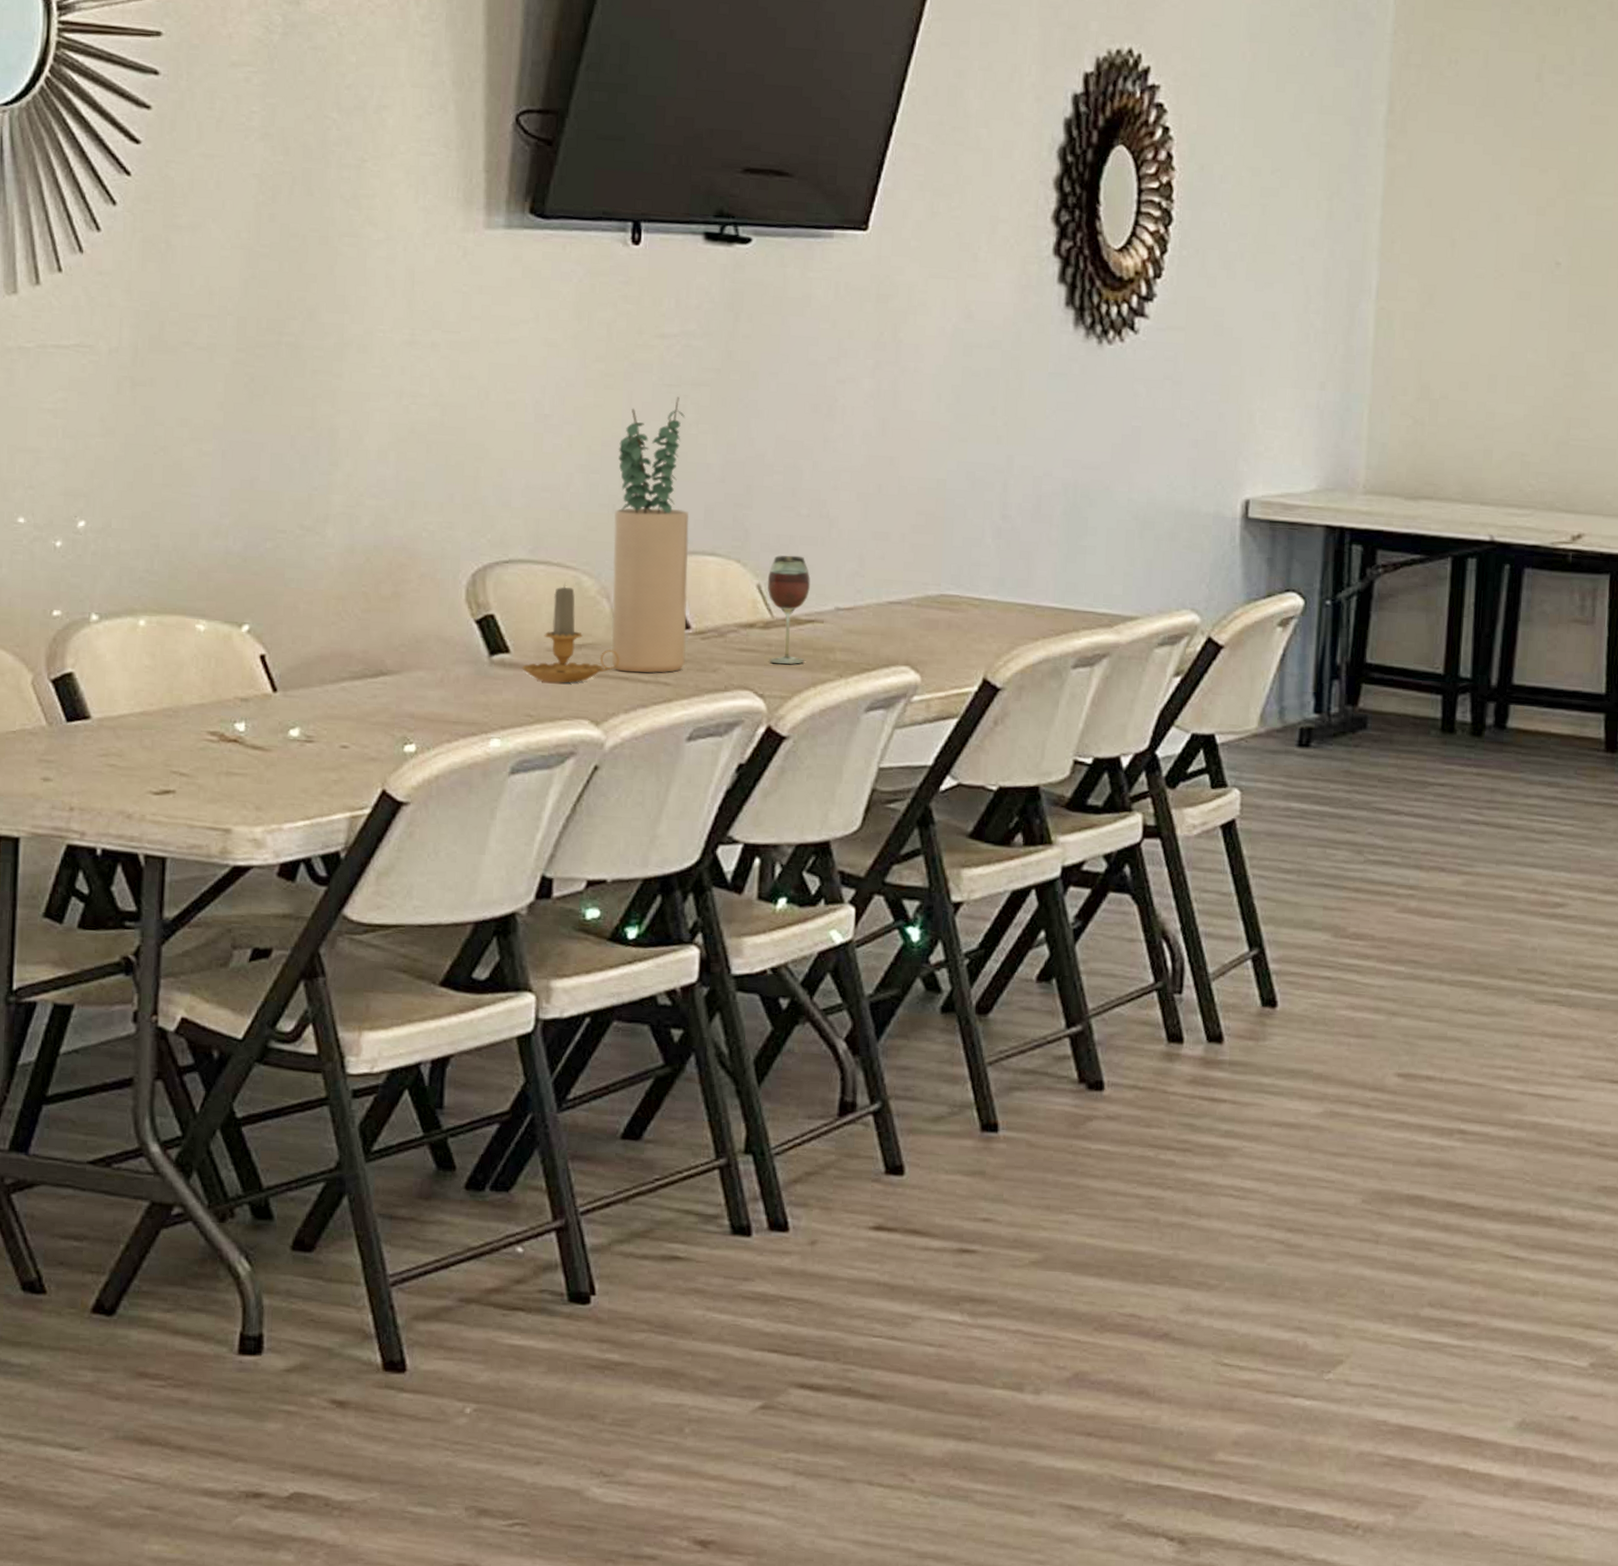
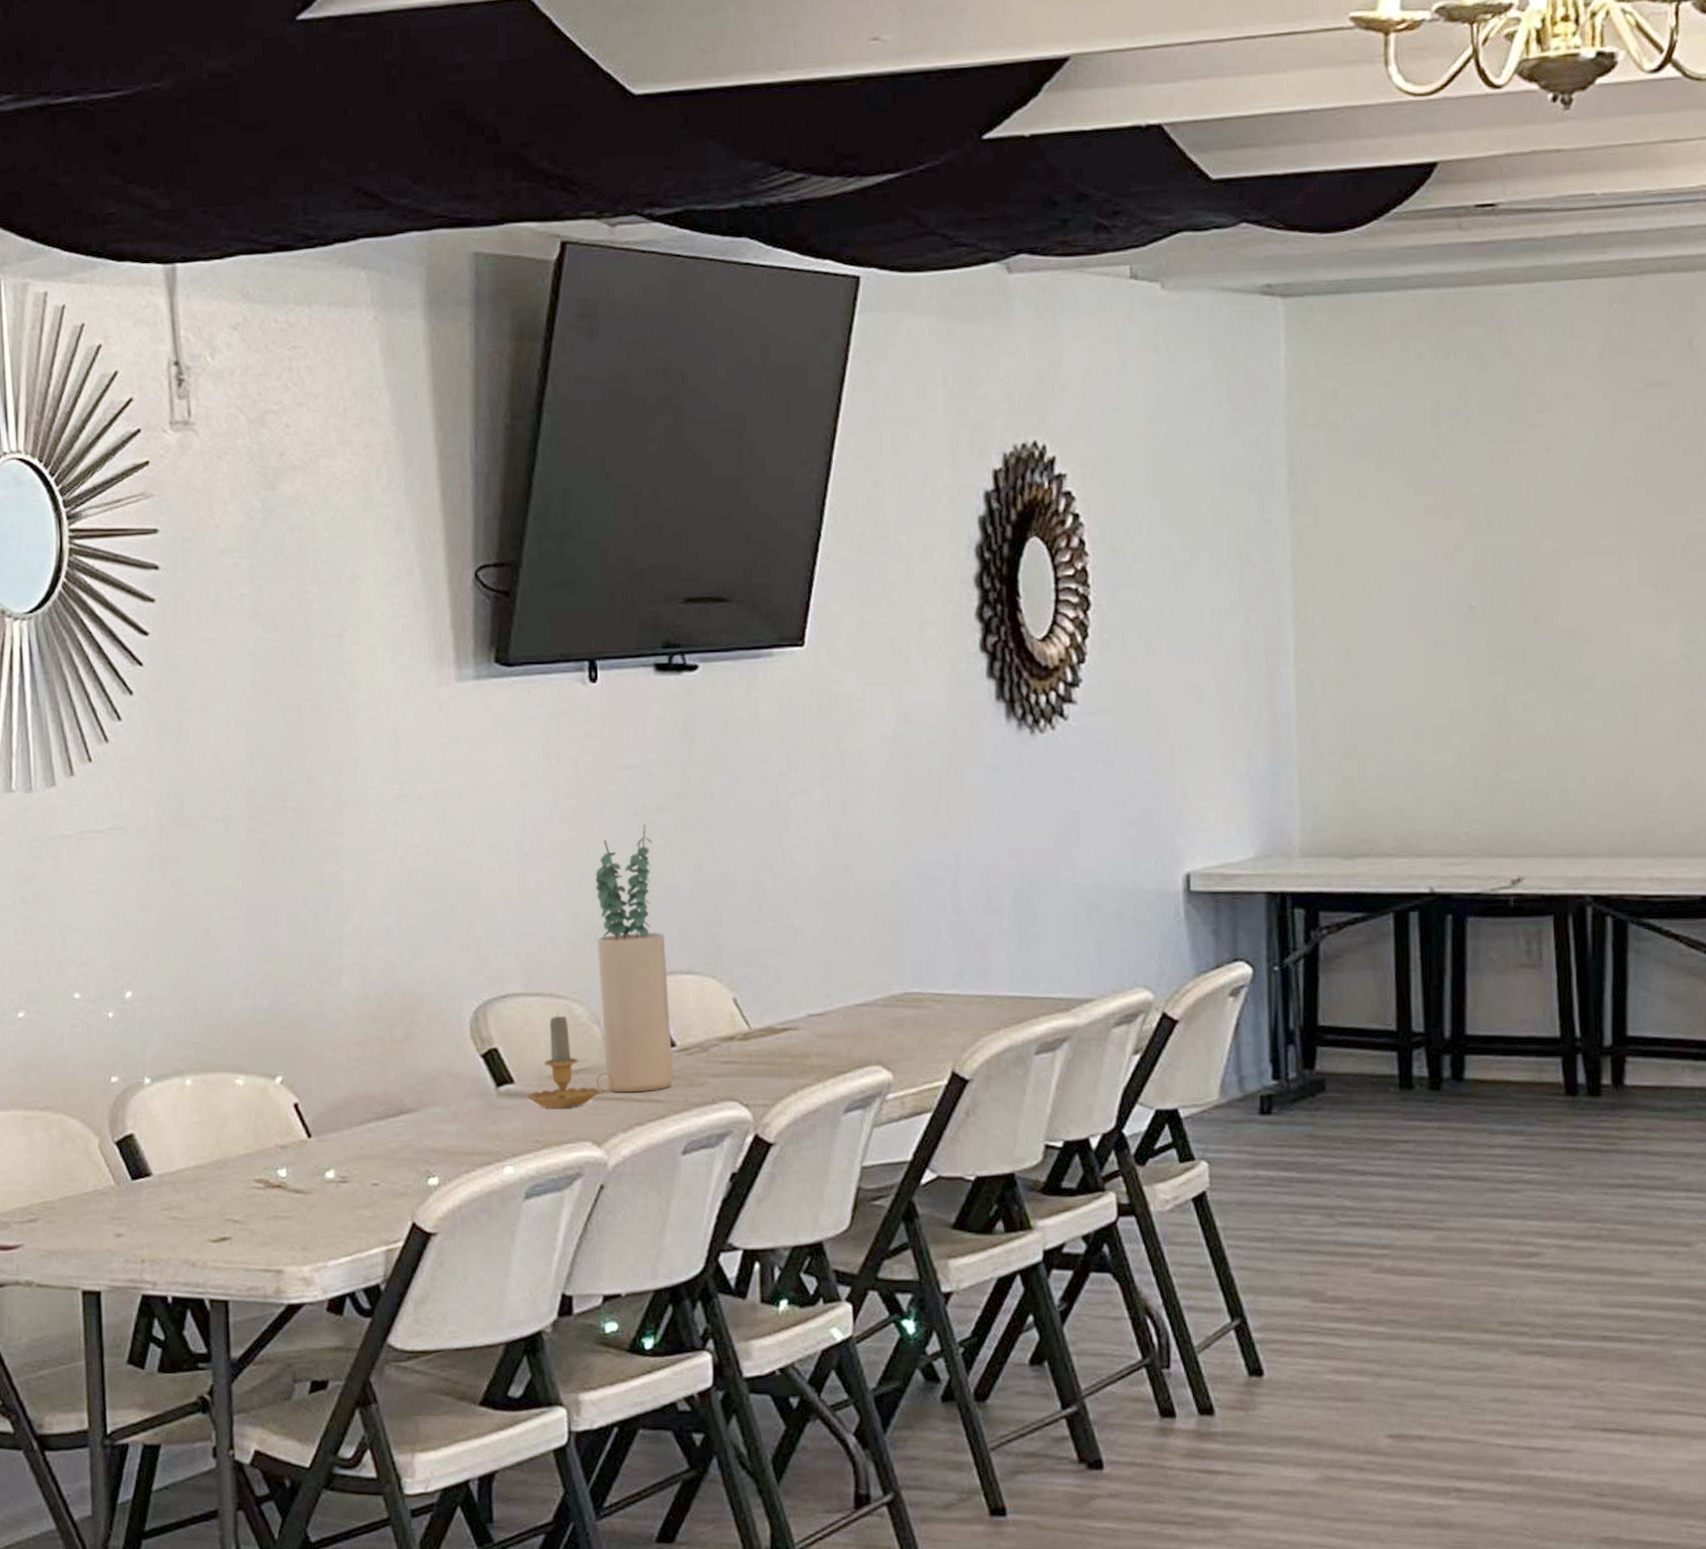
wineglass: present [767,555,811,665] -> none [742,967,784,1074]

